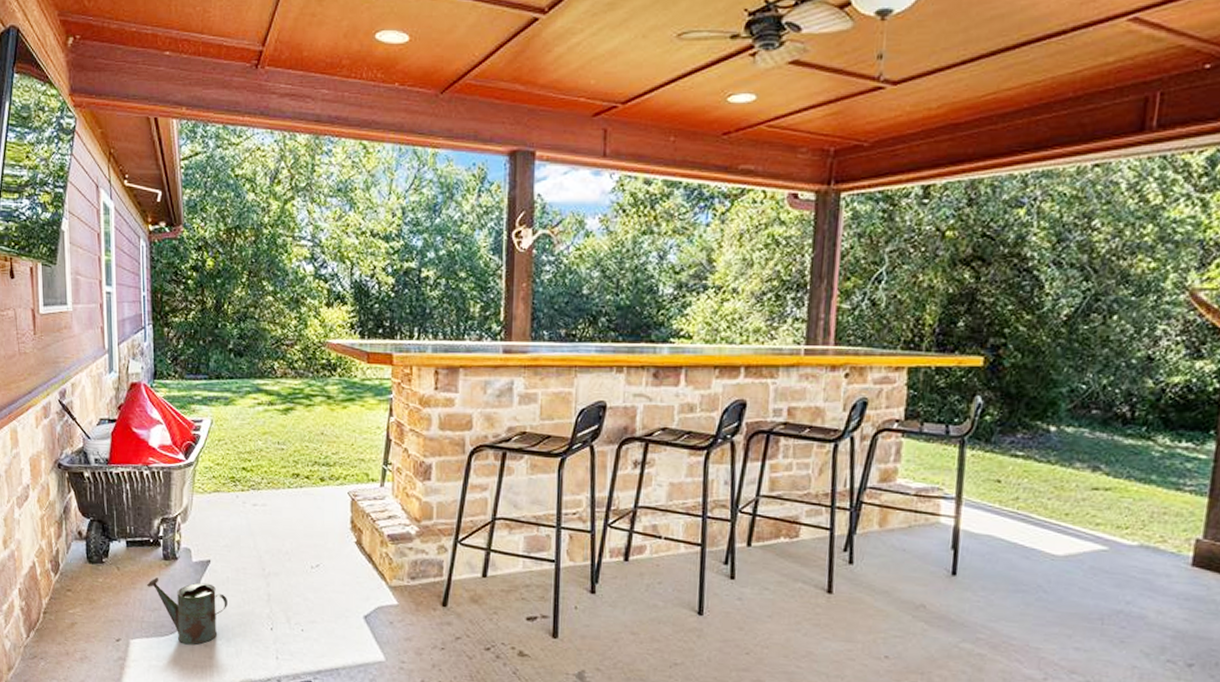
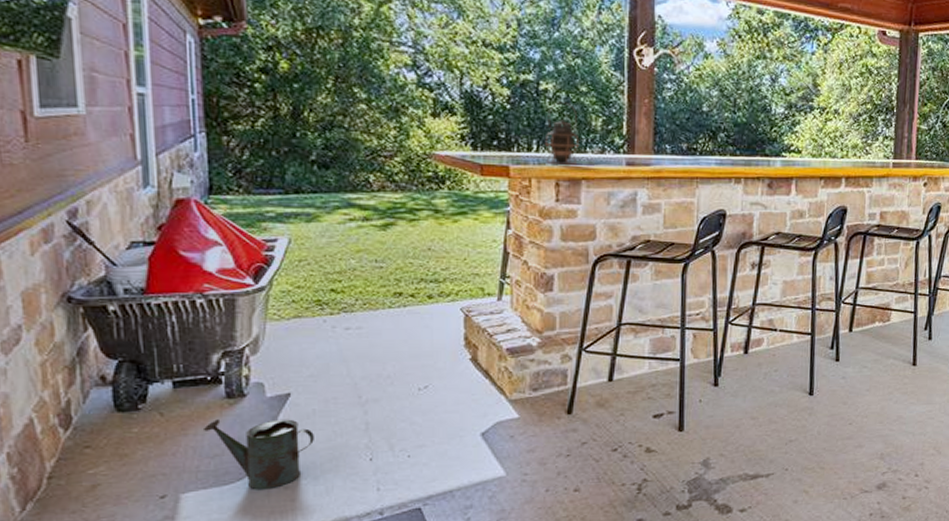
lantern: none [425,287,458,354] -> present [544,100,580,166]

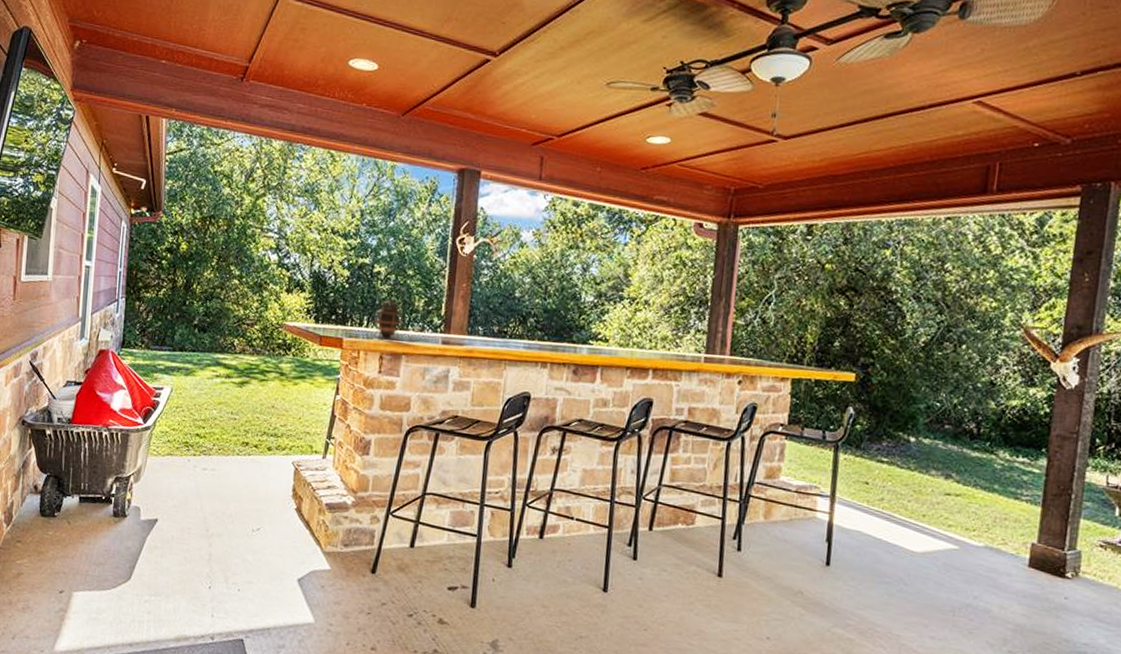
watering can: present [204,419,314,490] -> none [95,533,170,600]

